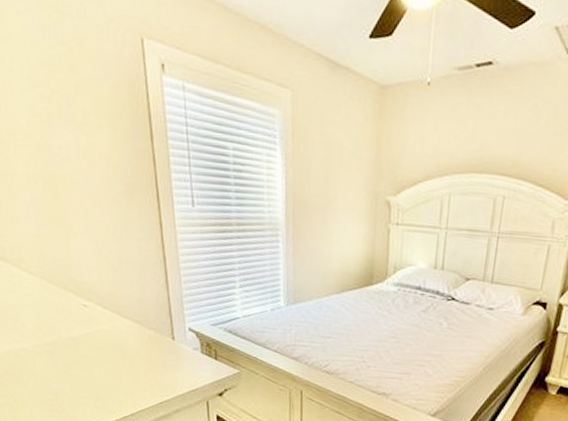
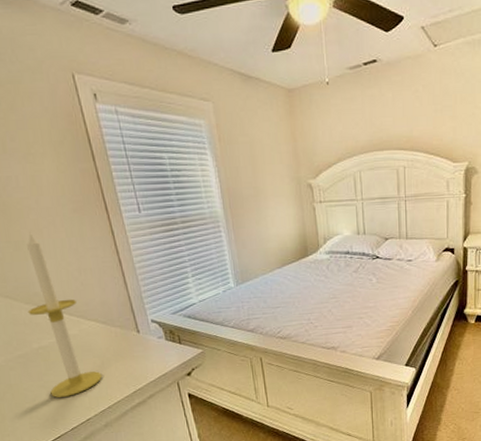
candle: none [61,210,129,396] -> present [27,232,102,398]

